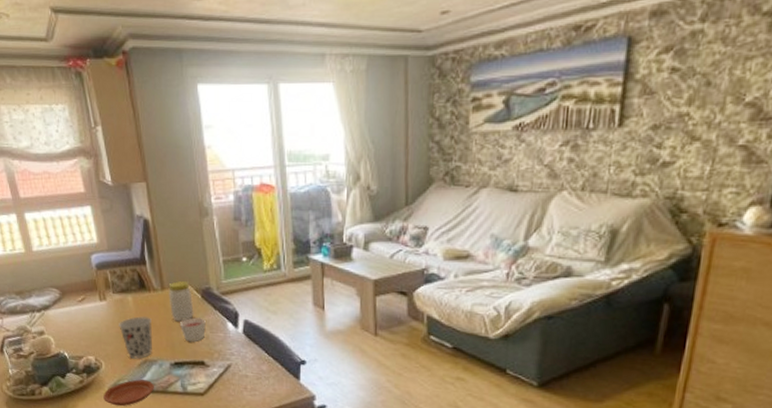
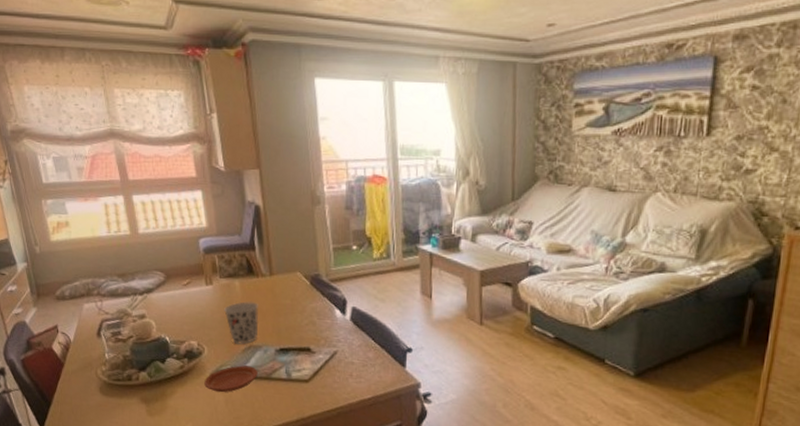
jar: present [168,281,194,322] -> none [277,267,302,308]
candle: present [180,317,206,342] -> none [287,303,313,328]

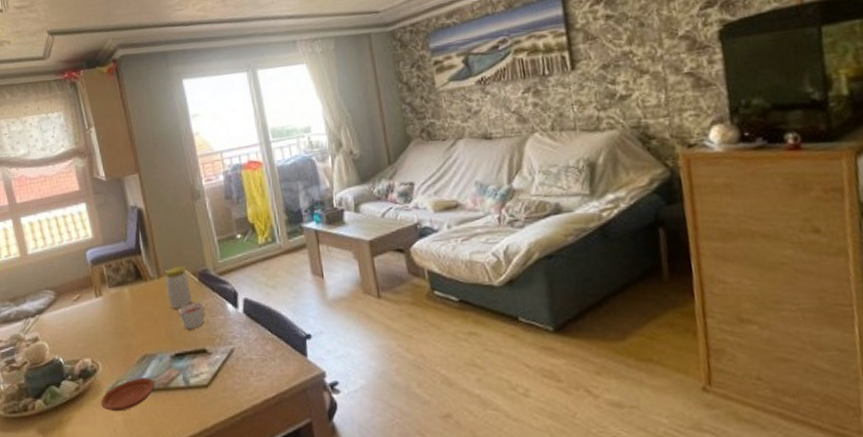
cup: present [224,301,259,345] -> none [115,307,151,356]
jar: none [277,267,302,308] -> present [165,266,192,309]
candle: none [287,303,313,328] -> present [179,302,205,329]

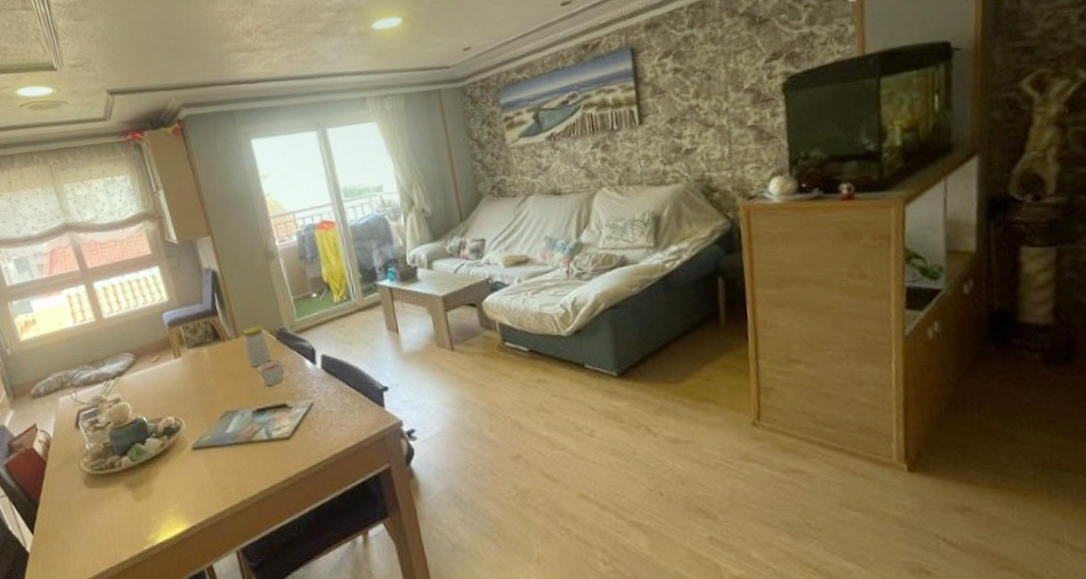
plate: present [101,378,155,412] -> none [186,433,238,465]

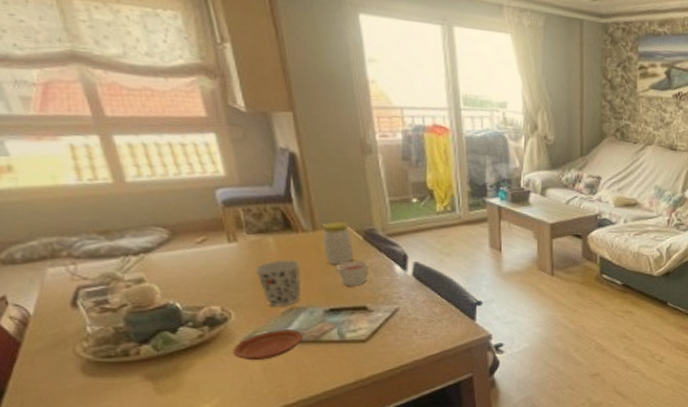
plate: none [186,433,238,465] -> present [233,329,303,361]
cup: none [196,366,233,413] -> present [255,259,302,307]

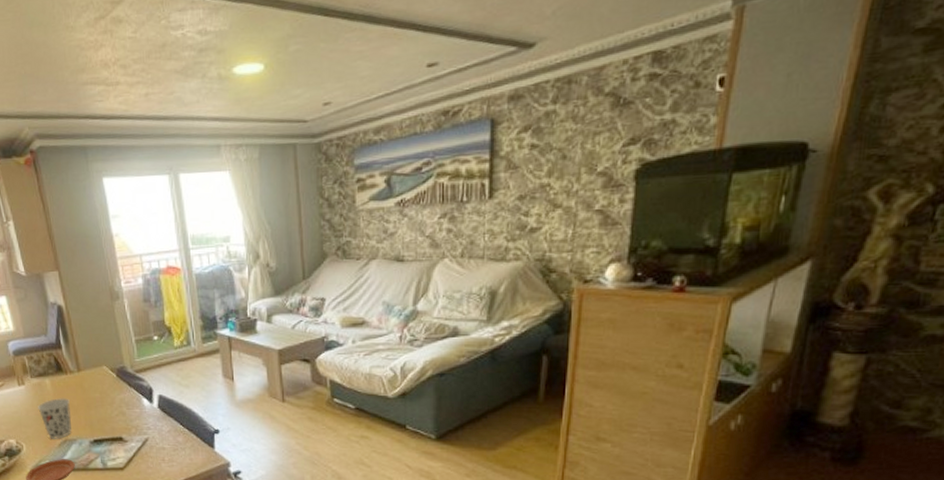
jar: present [322,221,354,265] -> none [84,362,110,401]
candle: present [337,260,368,286] -> none [97,396,122,419]

